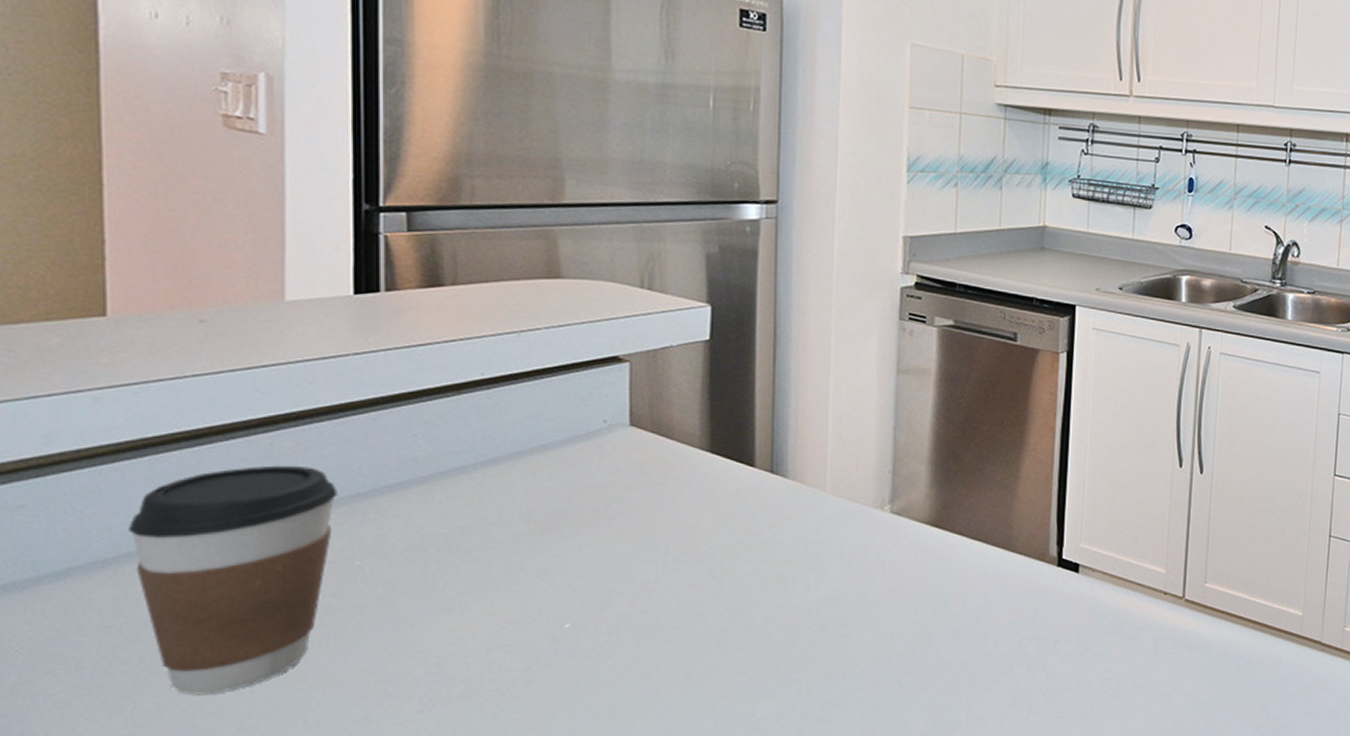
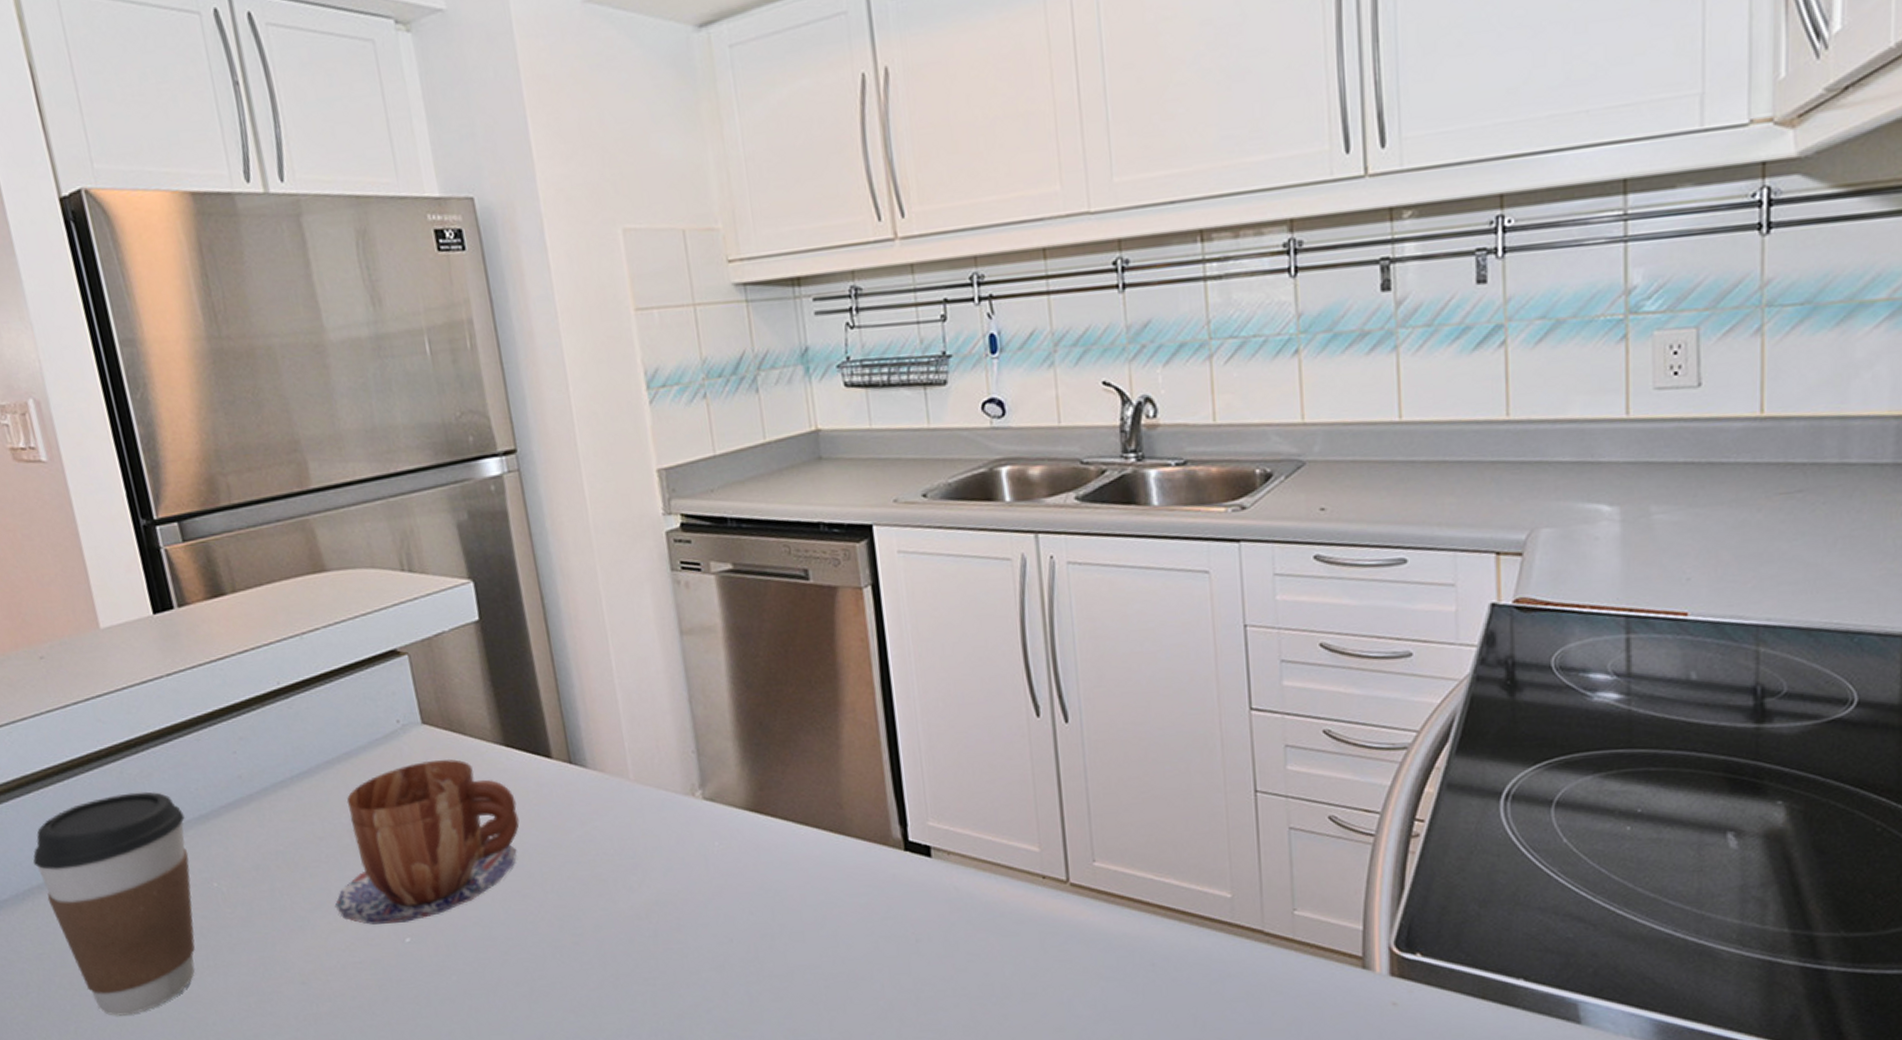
mug: none [493,460,710,610] -> present [334,759,520,925]

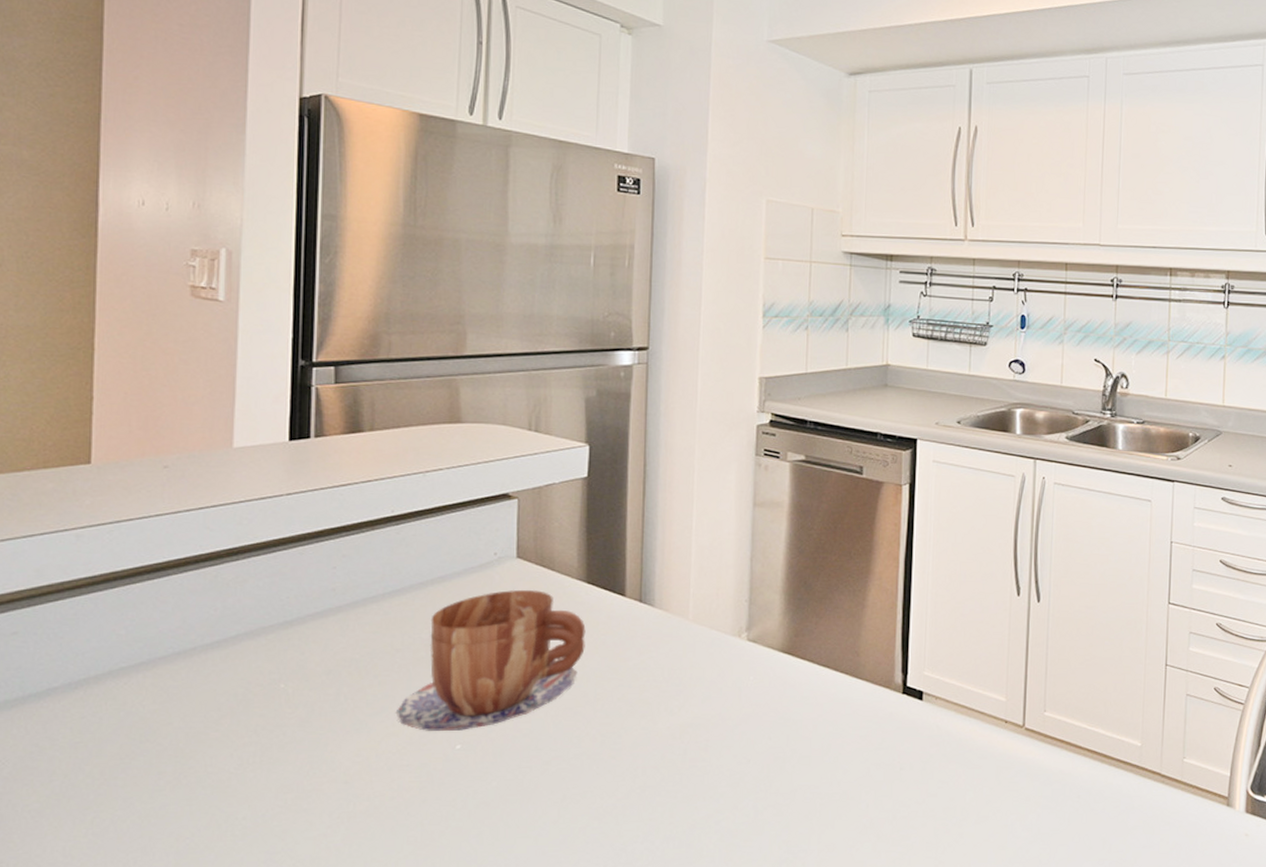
coffee cup: present [33,791,195,1016] -> none [97,596,269,807]

